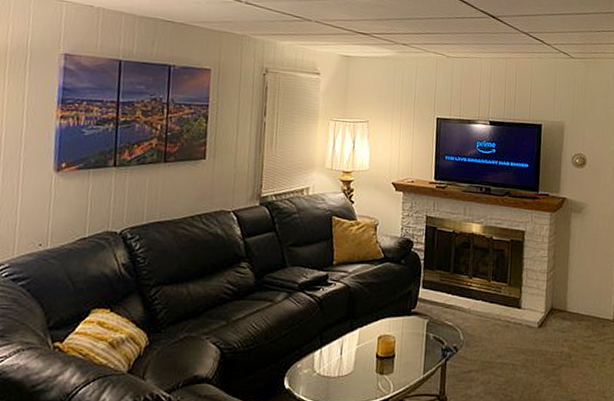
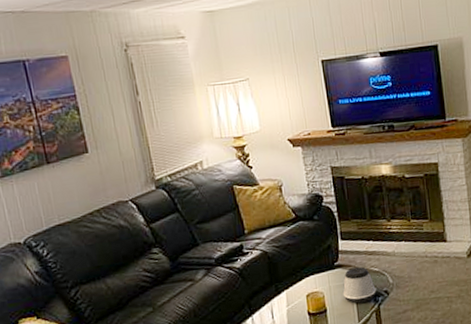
speaker: none [413,318,446,355] -> present [343,267,376,304]

